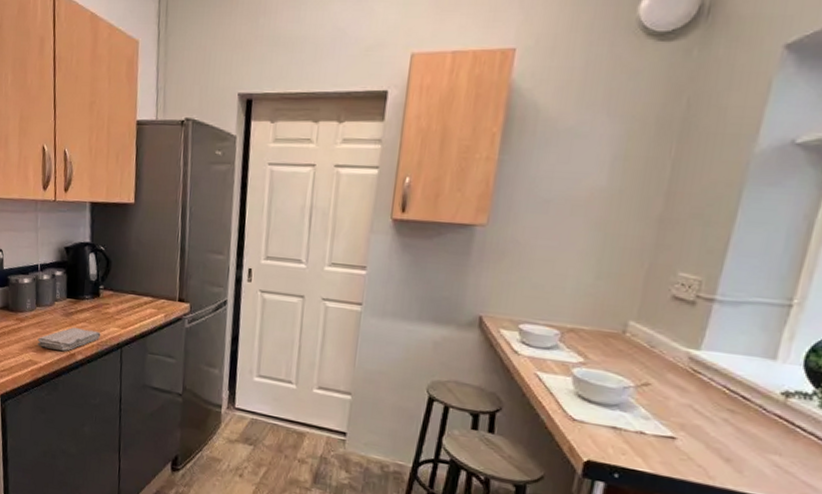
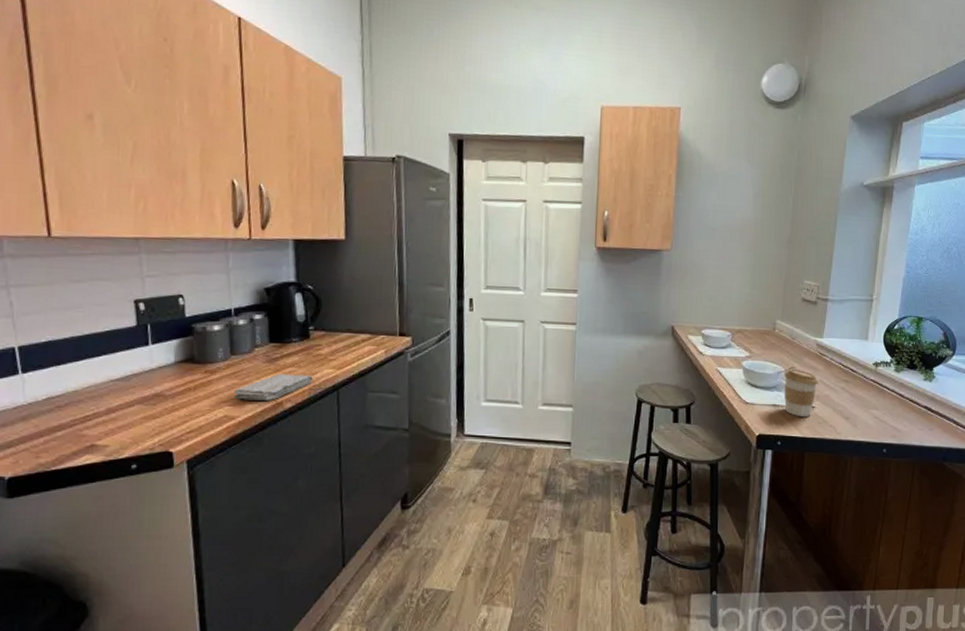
coffee cup: none [629,384,687,450] -> present [784,368,819,418]

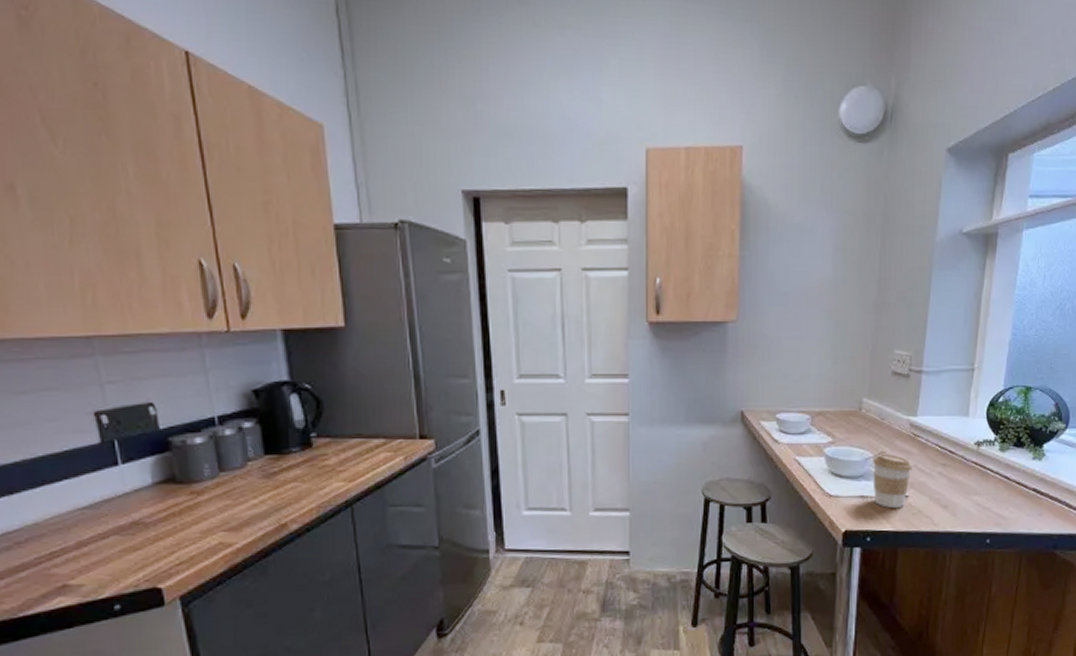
washcloth: present [233,374,313,401] -> none [227,490,321,524]

